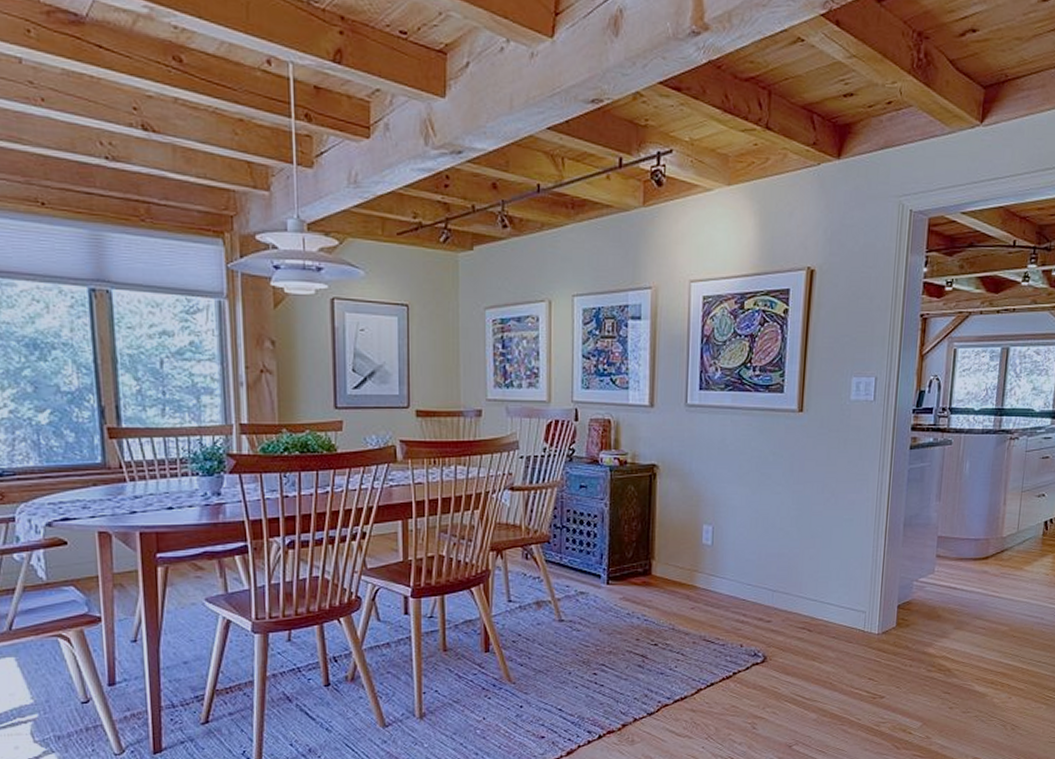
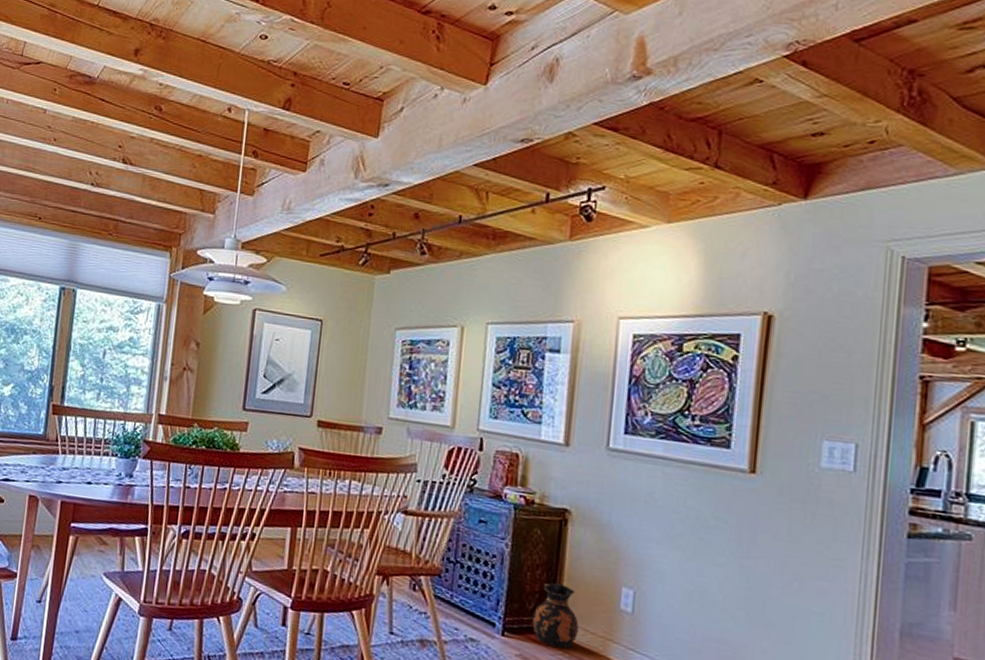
ceramic jug: none [632,530,670,586] -> present [532,582,579,649]

